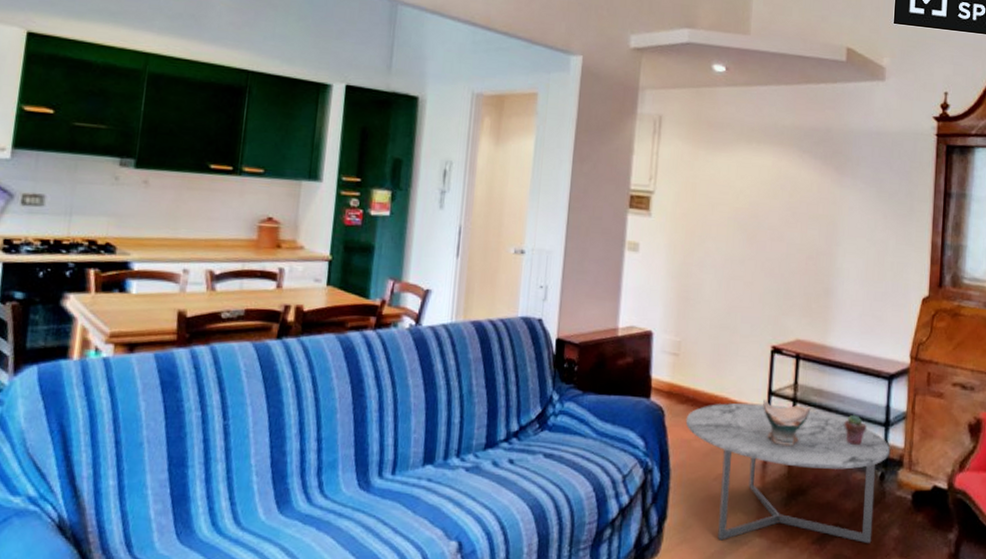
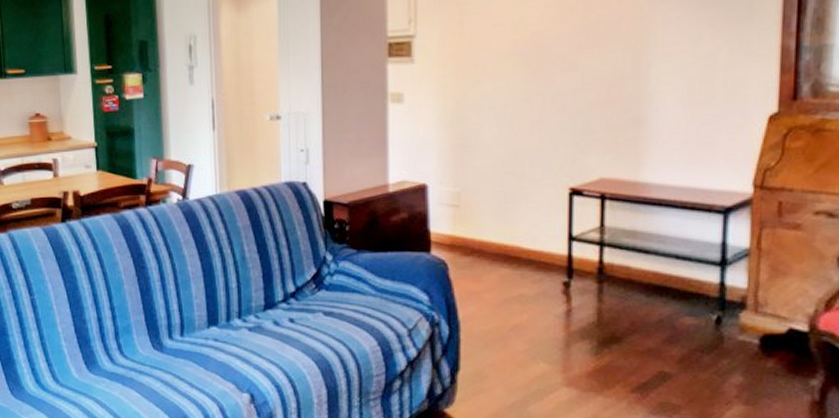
coffee table: present [685,402,890,543] -> none [472,250,728,391]
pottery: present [763,400,811,447] -> none [563,246,623,294]
potted succulent: present [844,414,868,445] -> none [666,255,697,288]

